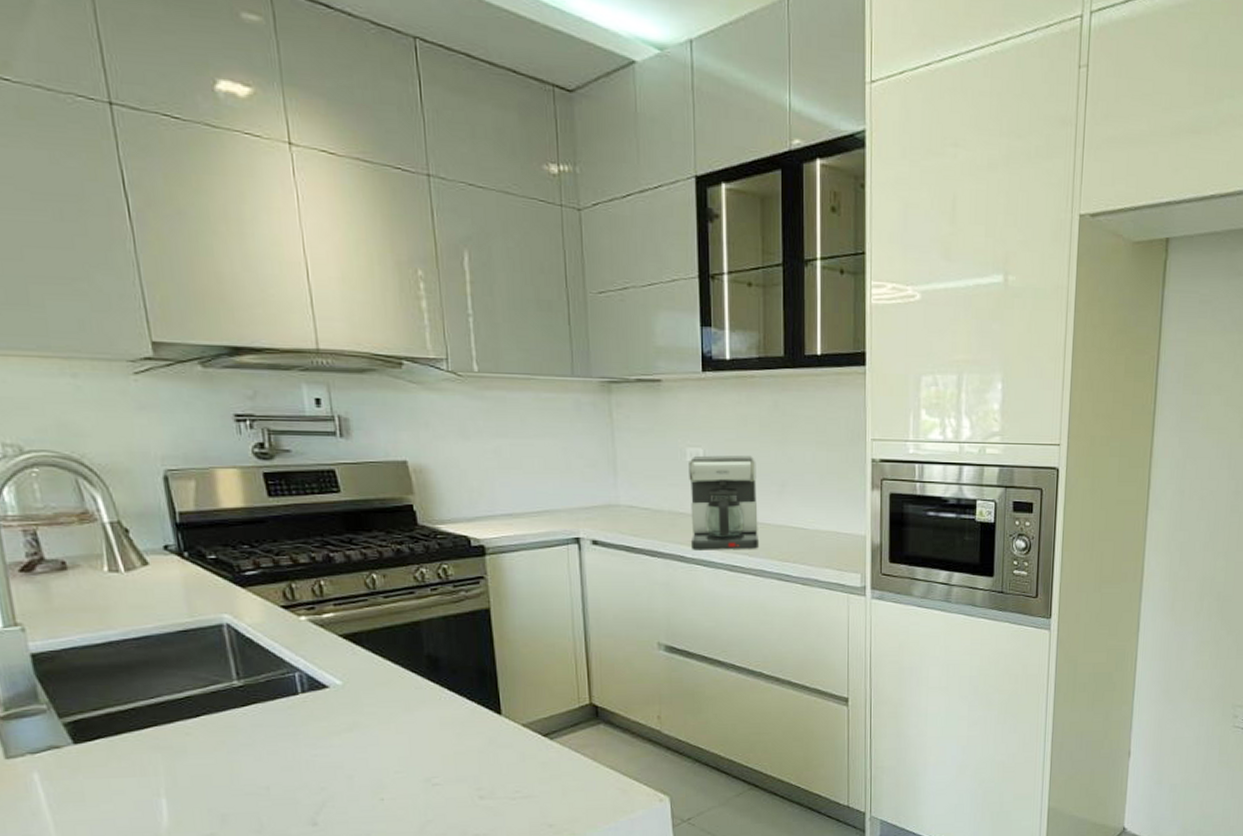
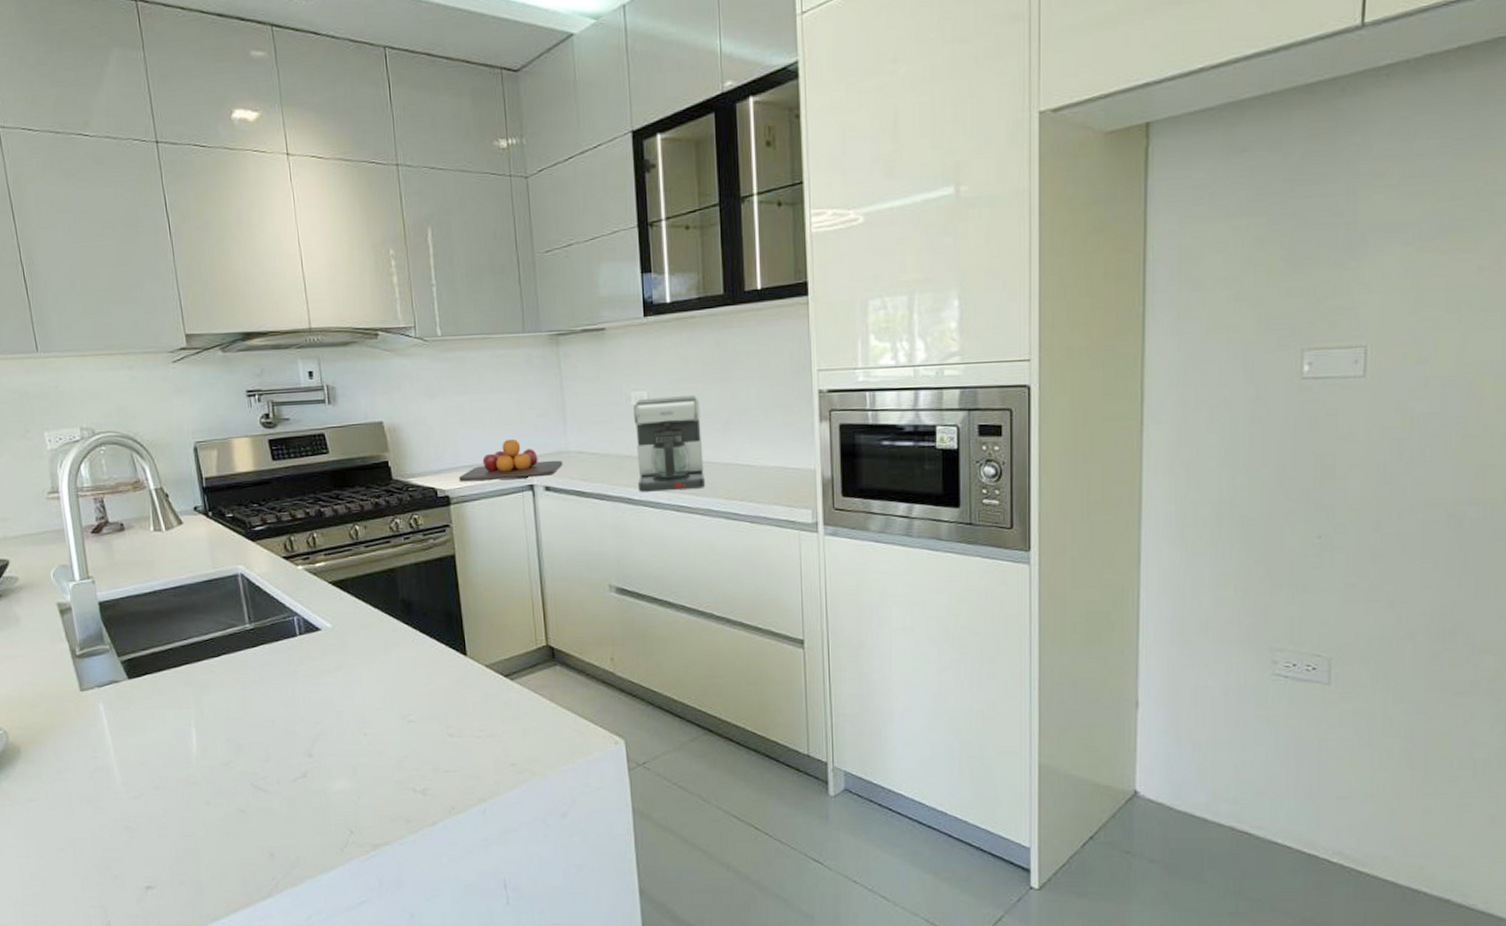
chopping board: none [496,489,612,532] -> present [459,440,563,482]

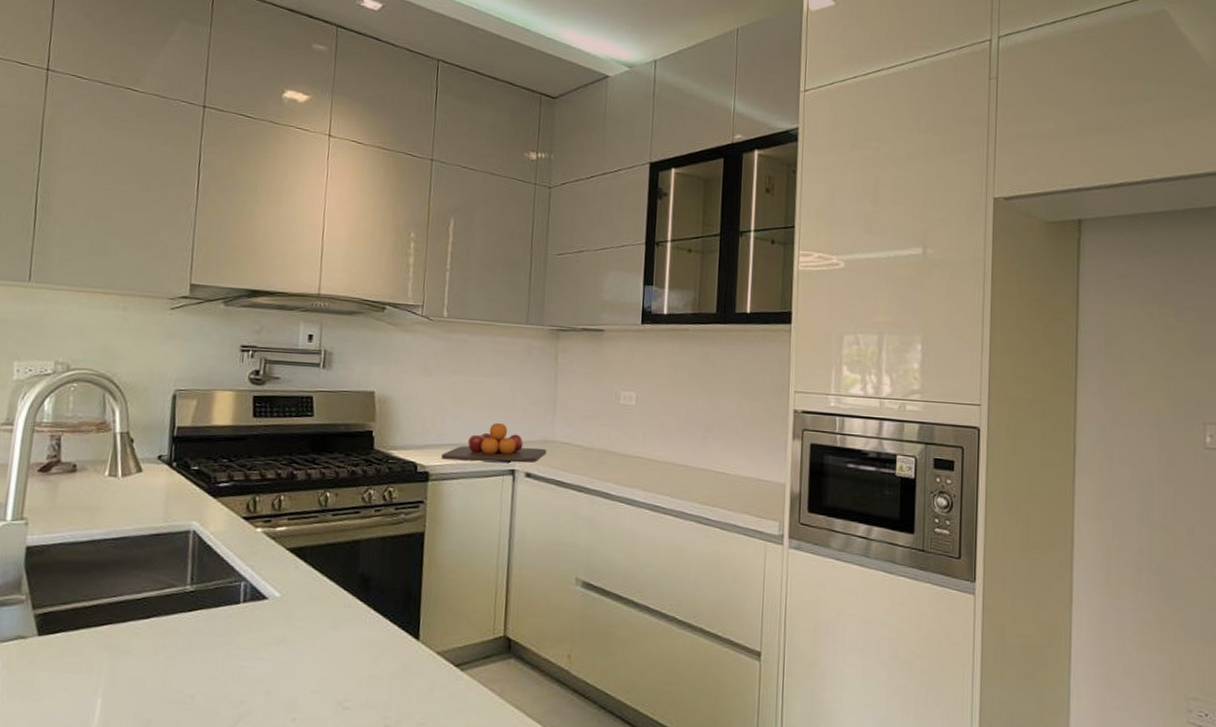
coffee maker: present [634,396,706,493] -> none [616,399,684,492]

